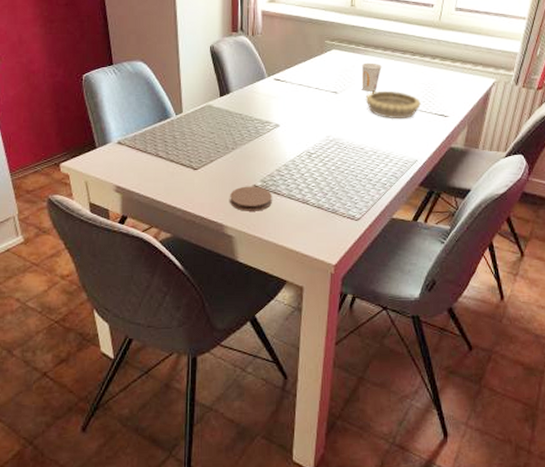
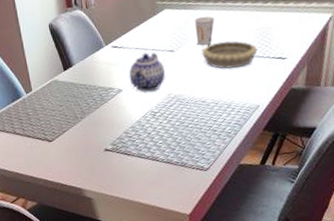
coaster: present [230,186,272,211] -> none [84,149,124,174]
teapot: none [288,90,327,131] -> present [129,52,166,92]

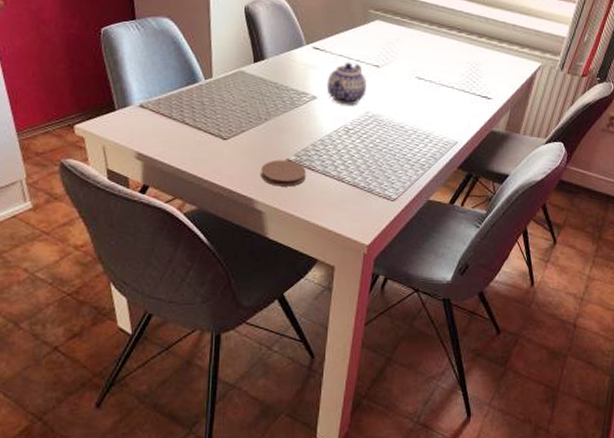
coaster: none [84,149,124,174] -> present [261,159,306,187]
cup: present [195,16,215,46] -> none [406,36,427,68]
decorative bowl: present [201,40,258,69] -> none [408,67,465,99]

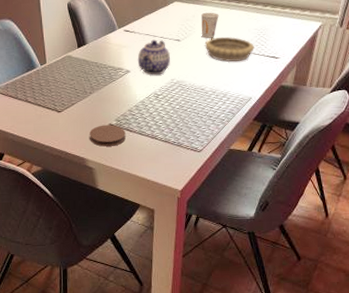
cup: none [406,36,427,68] -> present [201,12,219,38]
decorative bowl: none [408,67,465,99] -> present [204,37,254,63]

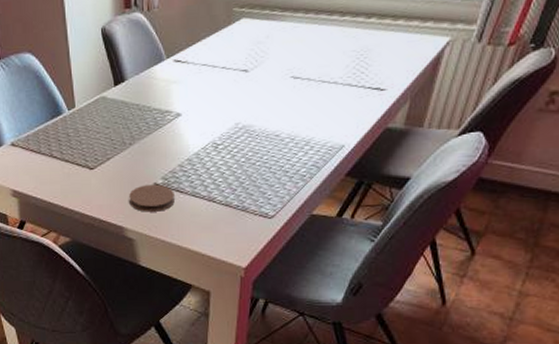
teapot: present [137,39,171,75] -> none [191,71,235,119]
cup: present [201,12,219,38] -> none [278,30,303,67]
decorative bowl: present [204,37,254,63] -> none [281,63,351,99]

